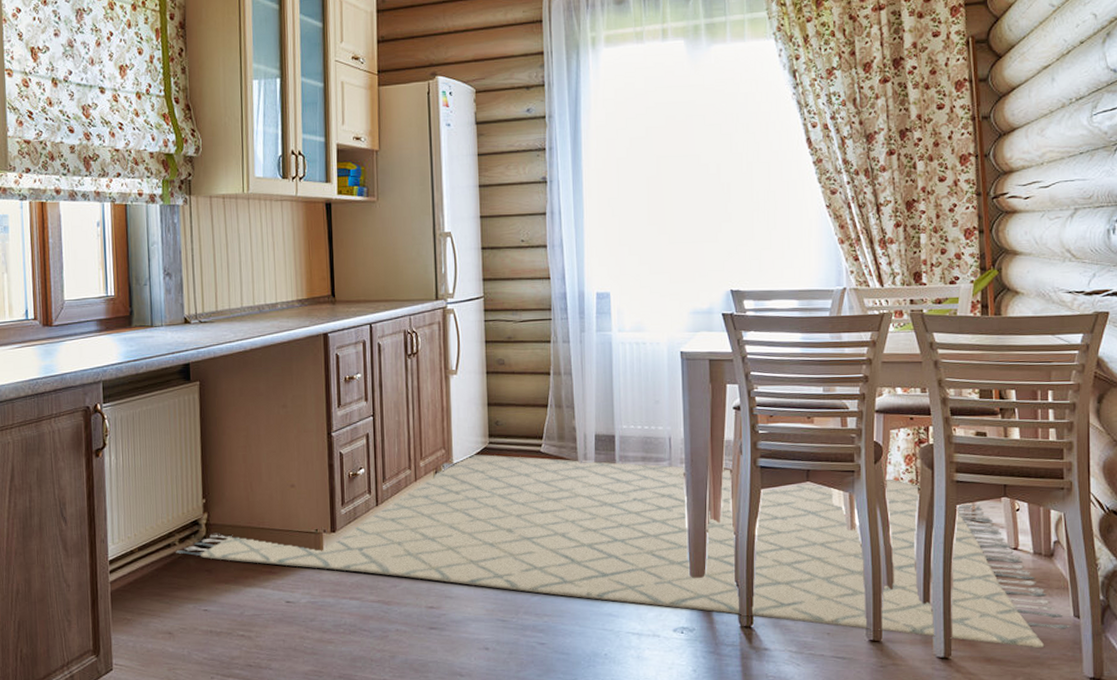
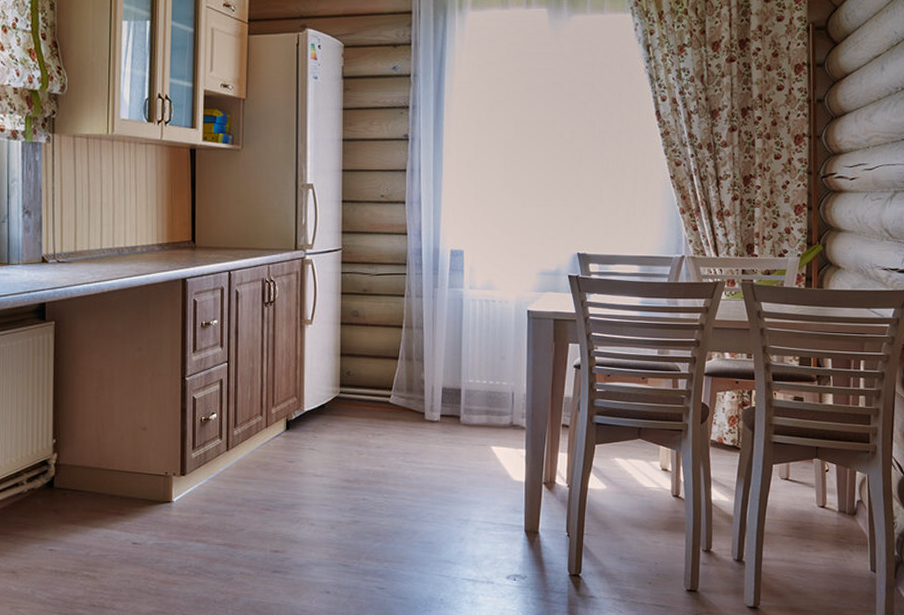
rug: present [176,454,1071,649] -> none [23,403,868,600]

